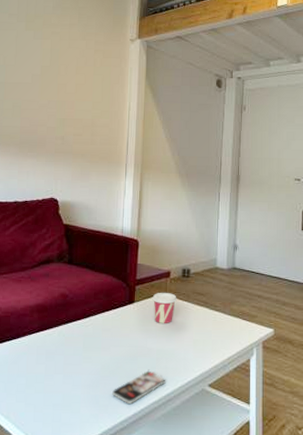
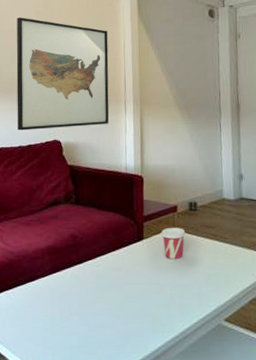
wall art: none [14,70,114,186] -> present [16,17,109,131]
smartphone: present [112,369,166,405] -> none [128,306,181,343]

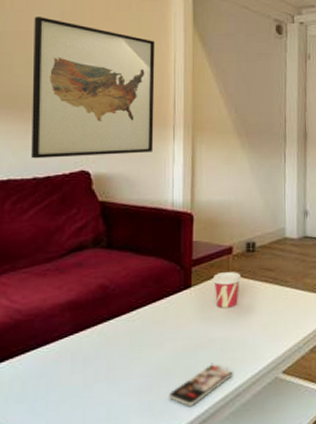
smartphone: none [128,306,181,343] -> present [169,362,233,407]

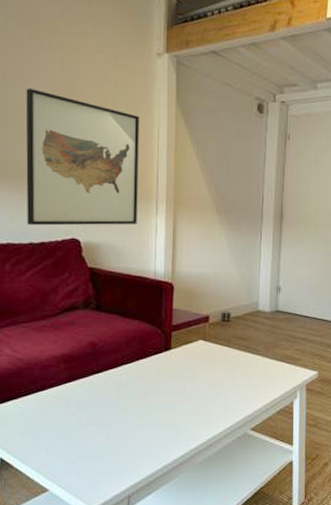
smartphone: present [169,362,233,407] -> none [150,416,207,452]
cup: present [212,271,242,308] -> none [190,337,217,370]

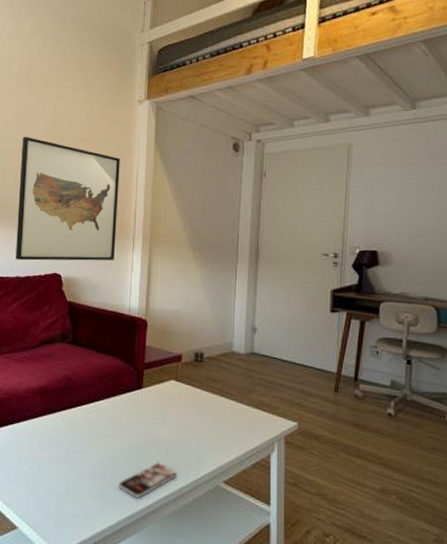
smartphone: none [150,416,207,452] -> present [119,461,177,499]

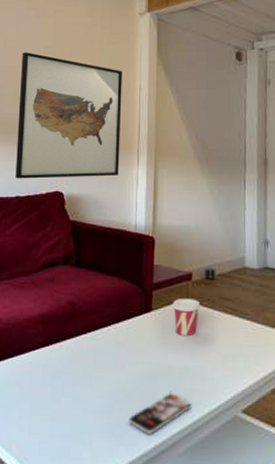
cup: none [162,377,189,412] -> present [172,297,201,335]

